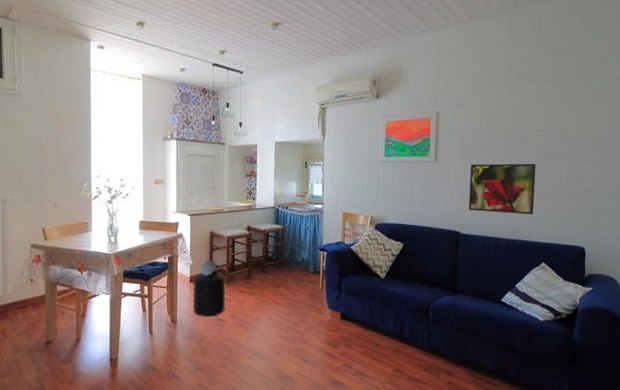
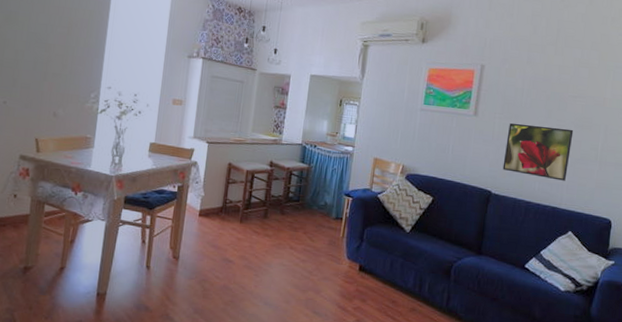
trash can: present [193,260,226,316] -> none [199,194,240,256]

